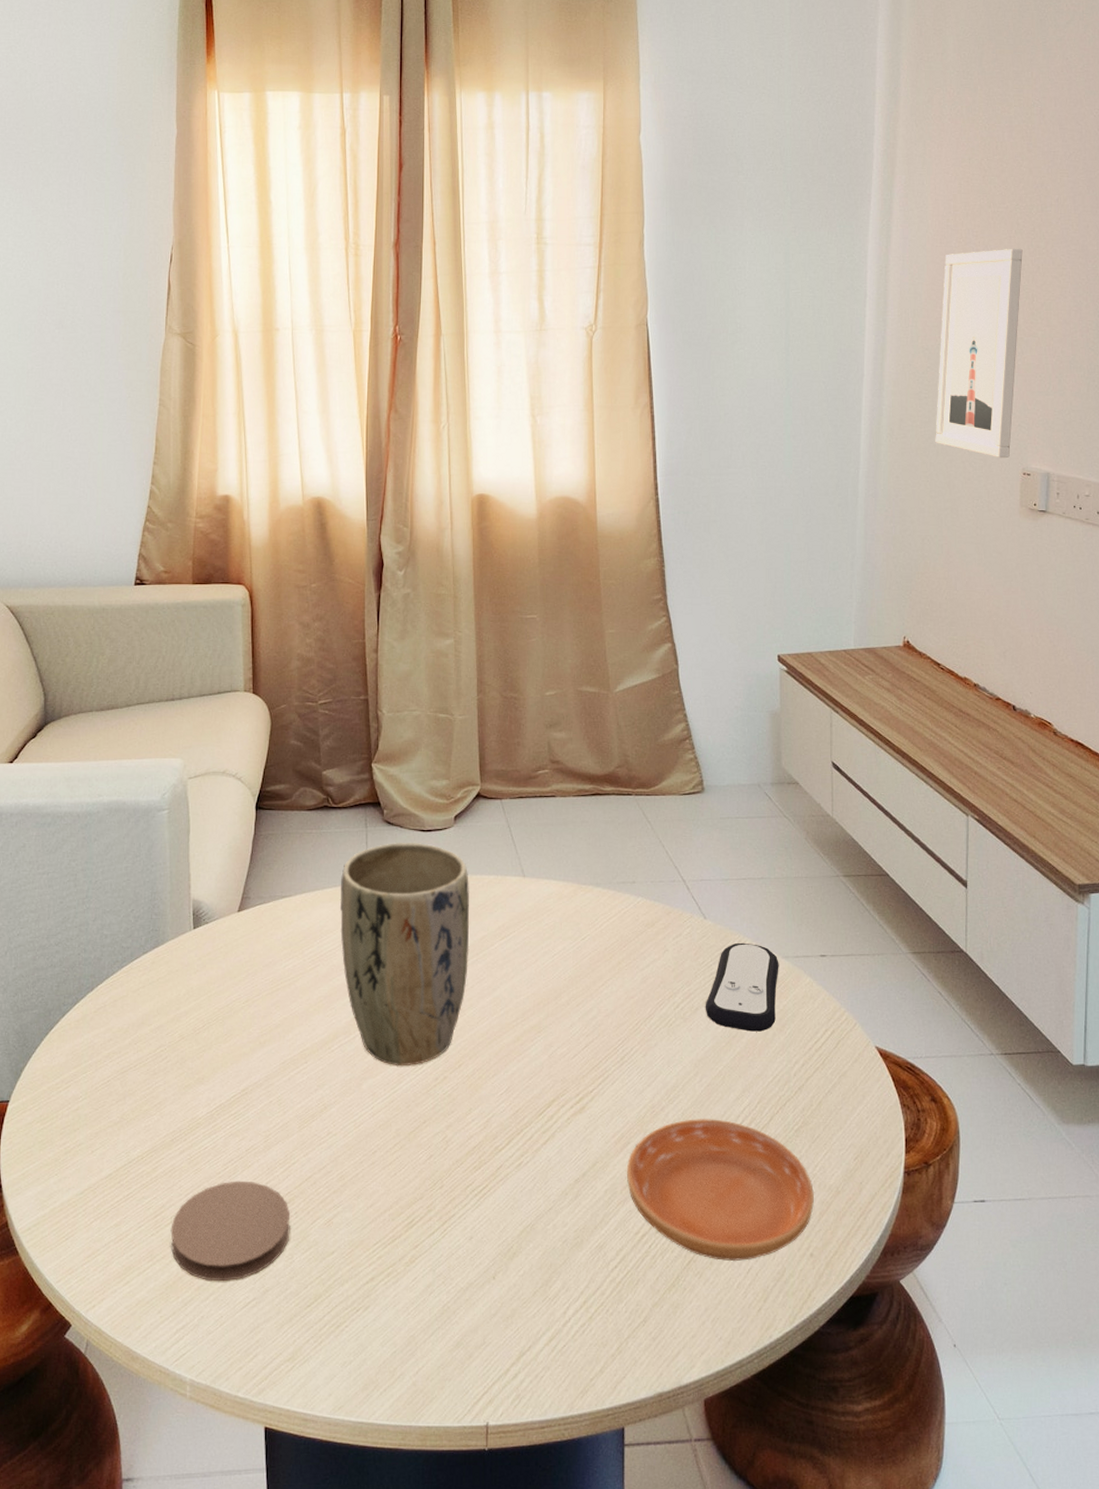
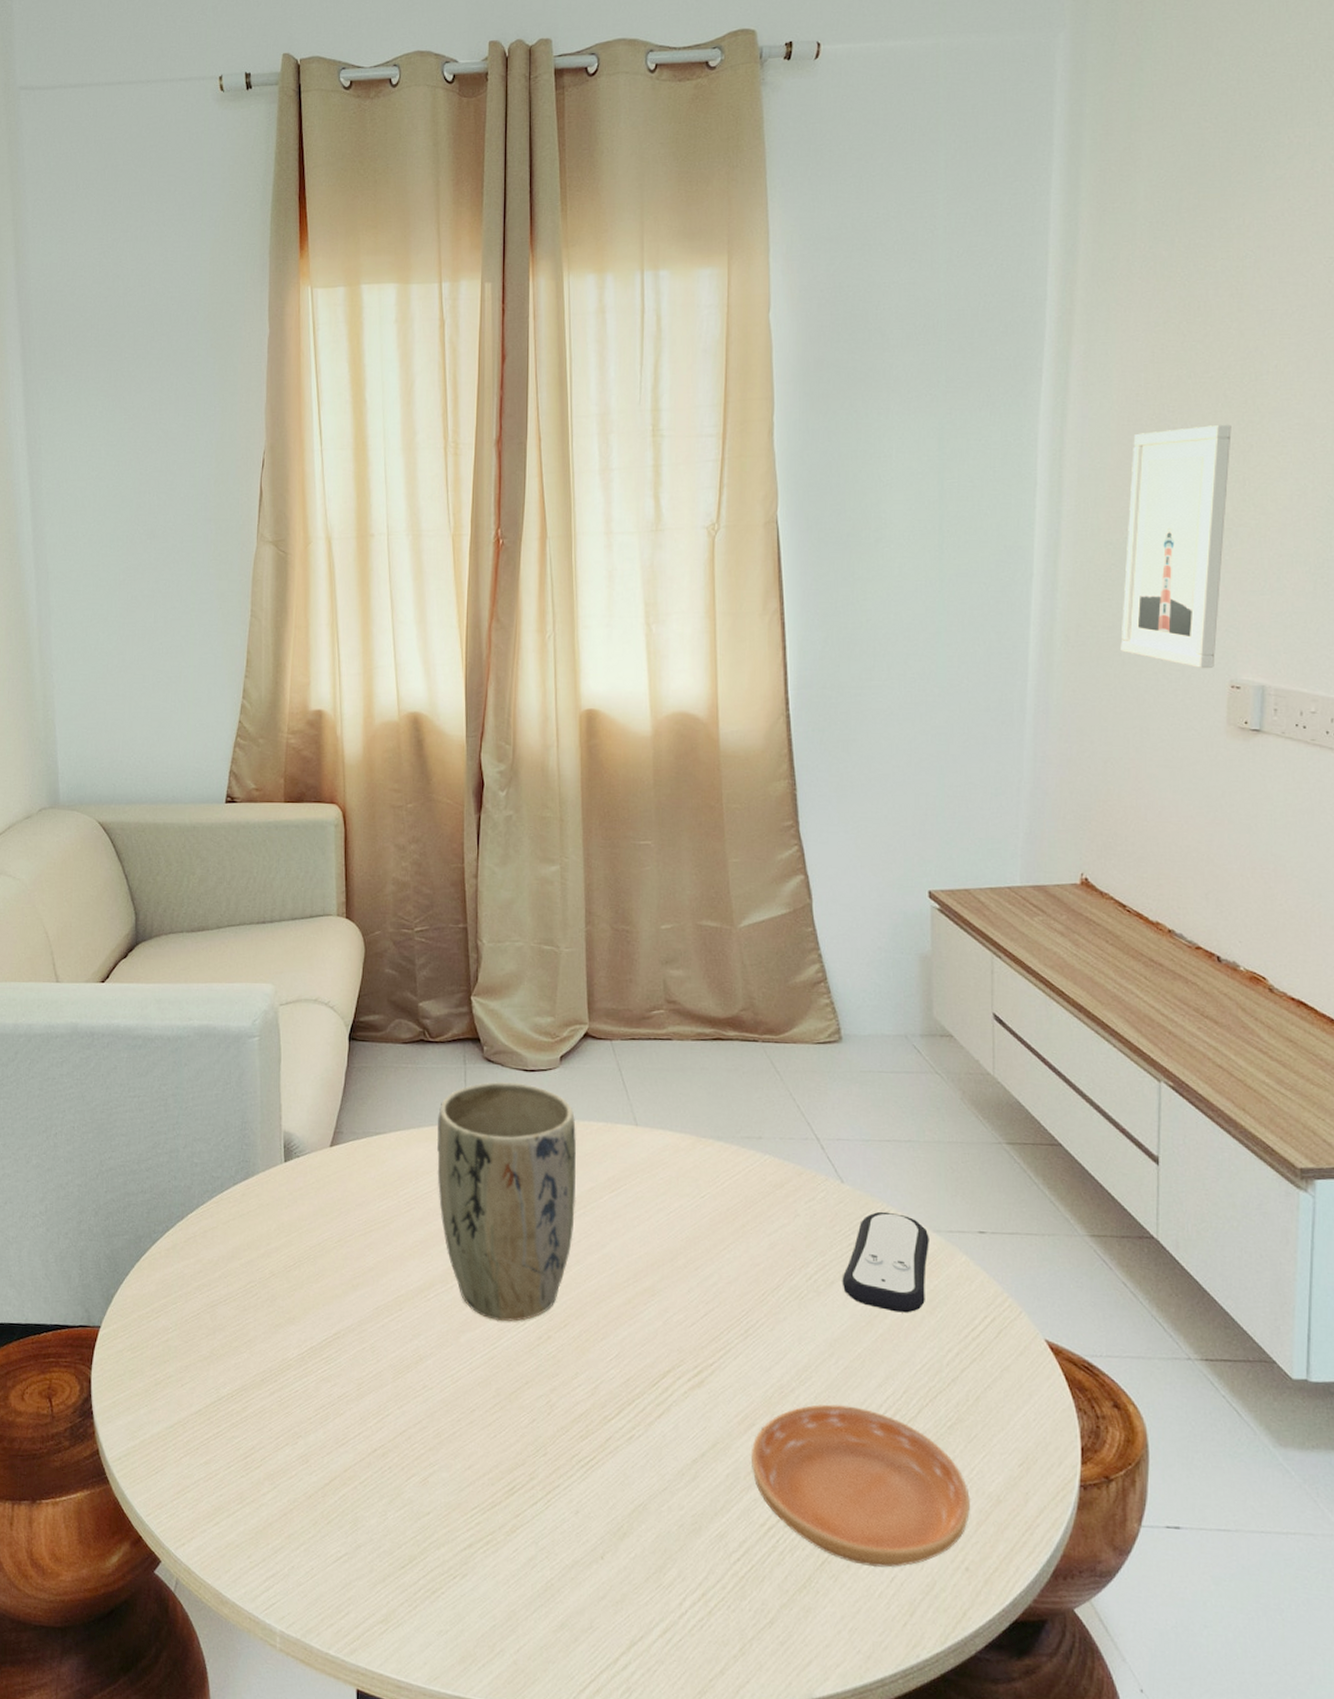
coaster: present [170,1180,291,1282] -> none [260,1428,384,1533]

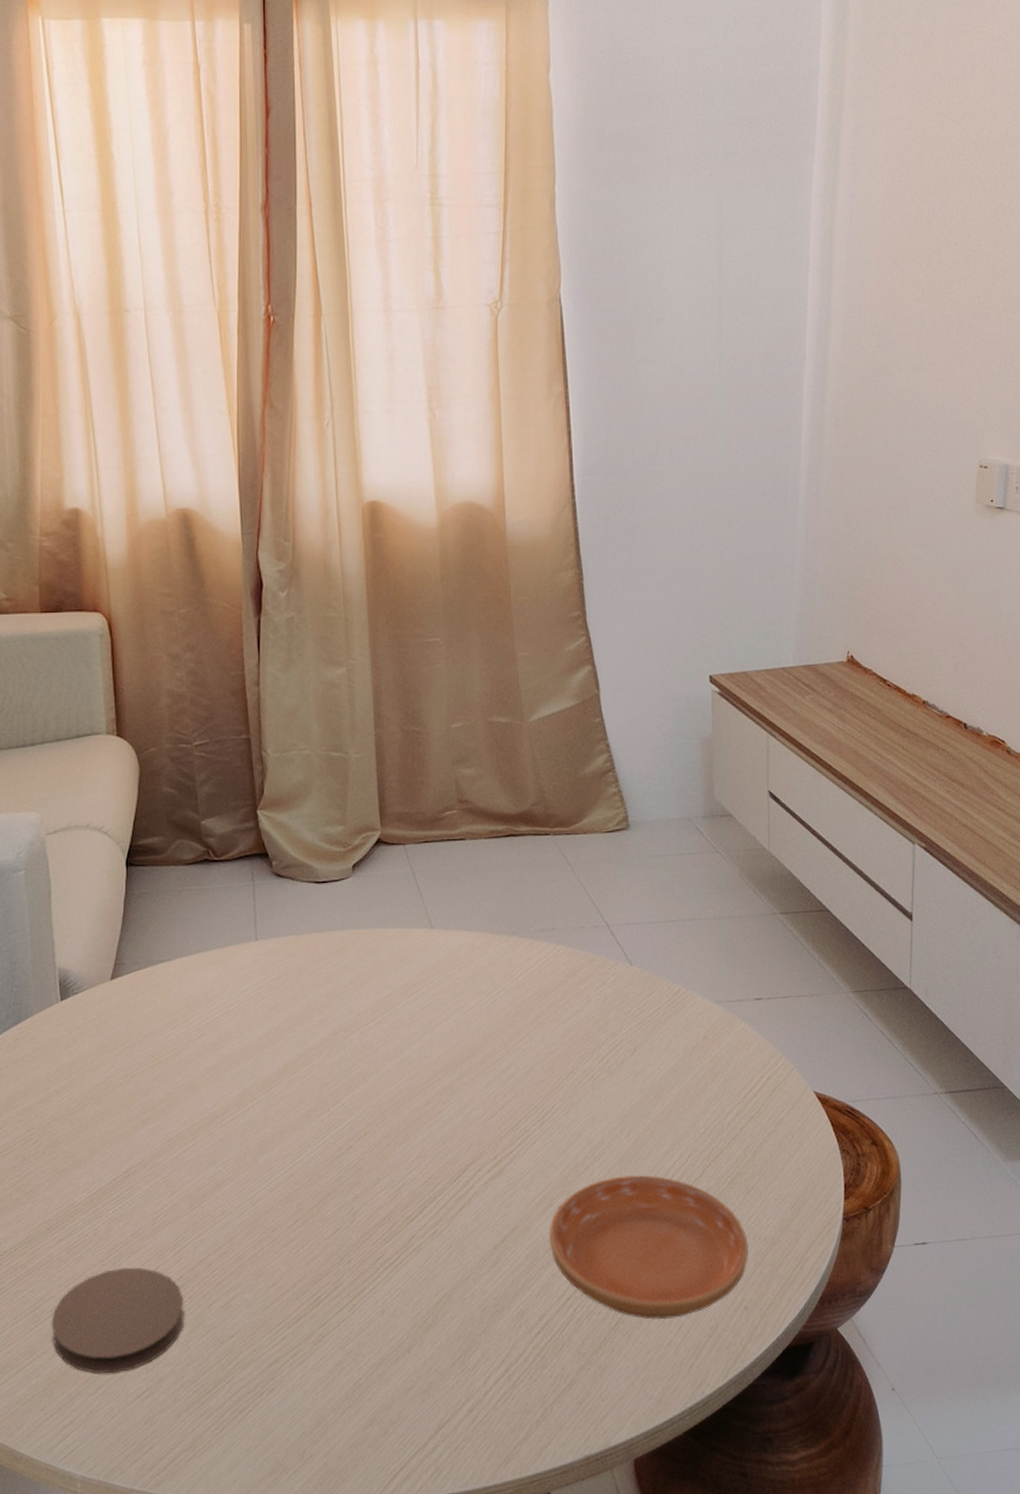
coaster: none [260,1428,384,1533] -> present [51,1267,185,1374]
plant pot: present [436,1082,576,1322] -> none [226,896,373,1137]
remote control: present [842,1211,929,1313] -> none [632,989,711,1082]
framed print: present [1120,424,1232,669] -> none [884,207,984,450]

